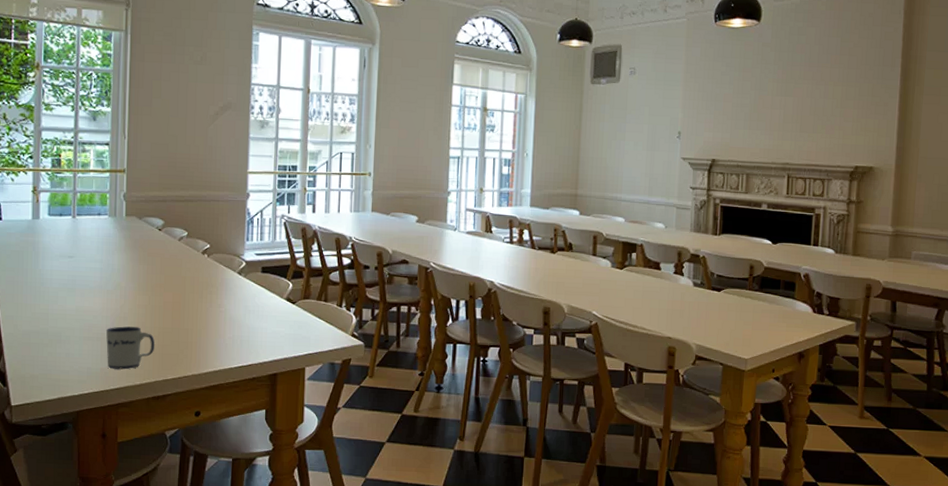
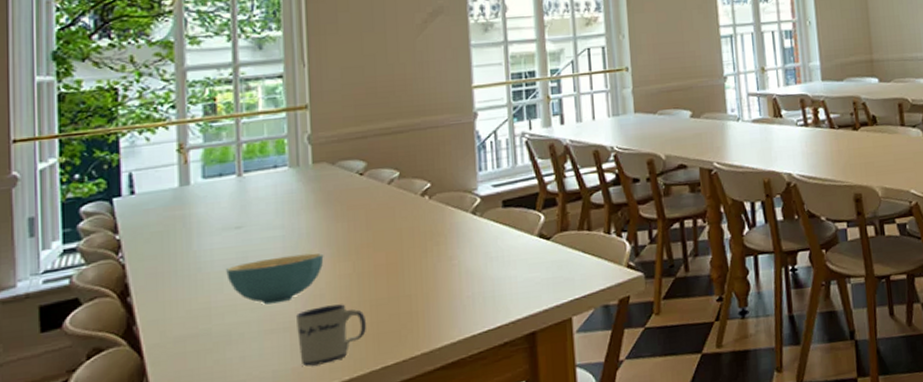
cereal bowl: none [60,284,129,319] -> present [226,253,324,305]

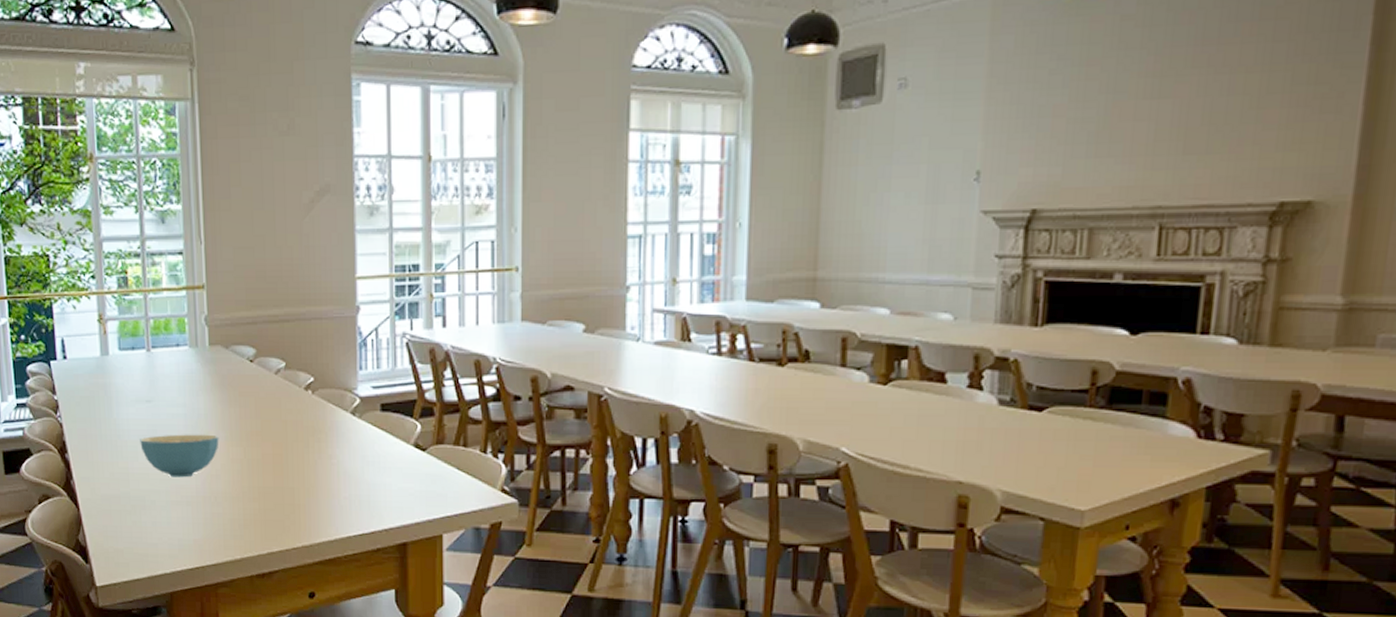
mug: present [297,304,367,367] -> none [197,487,256,541]

